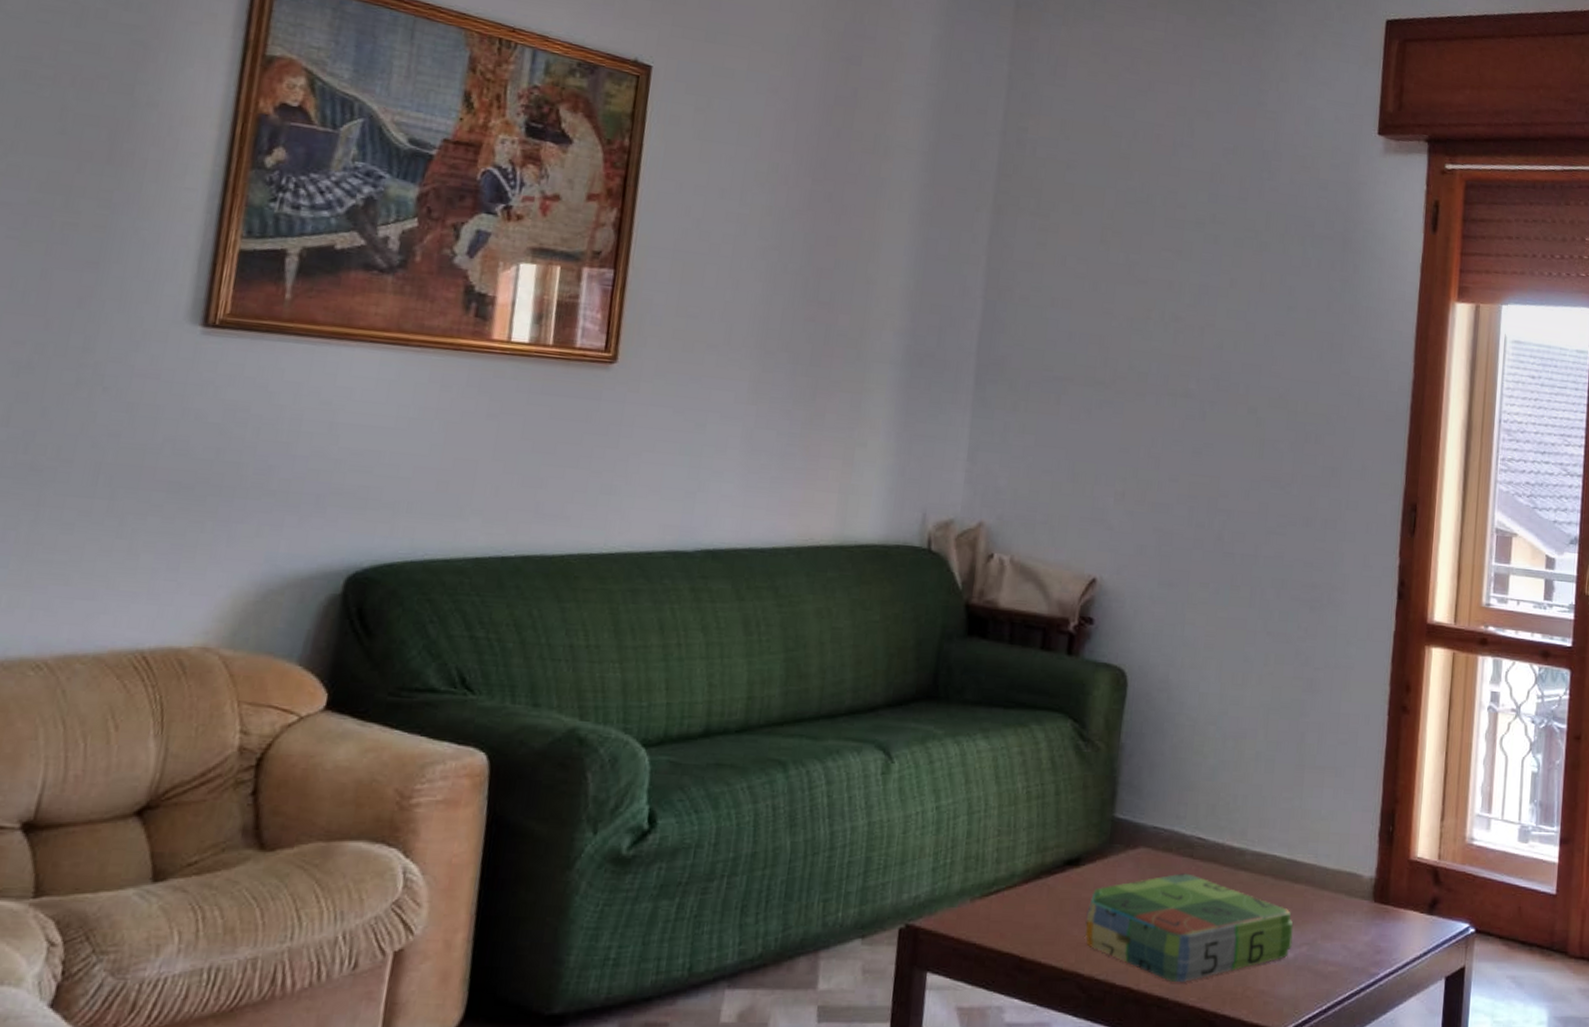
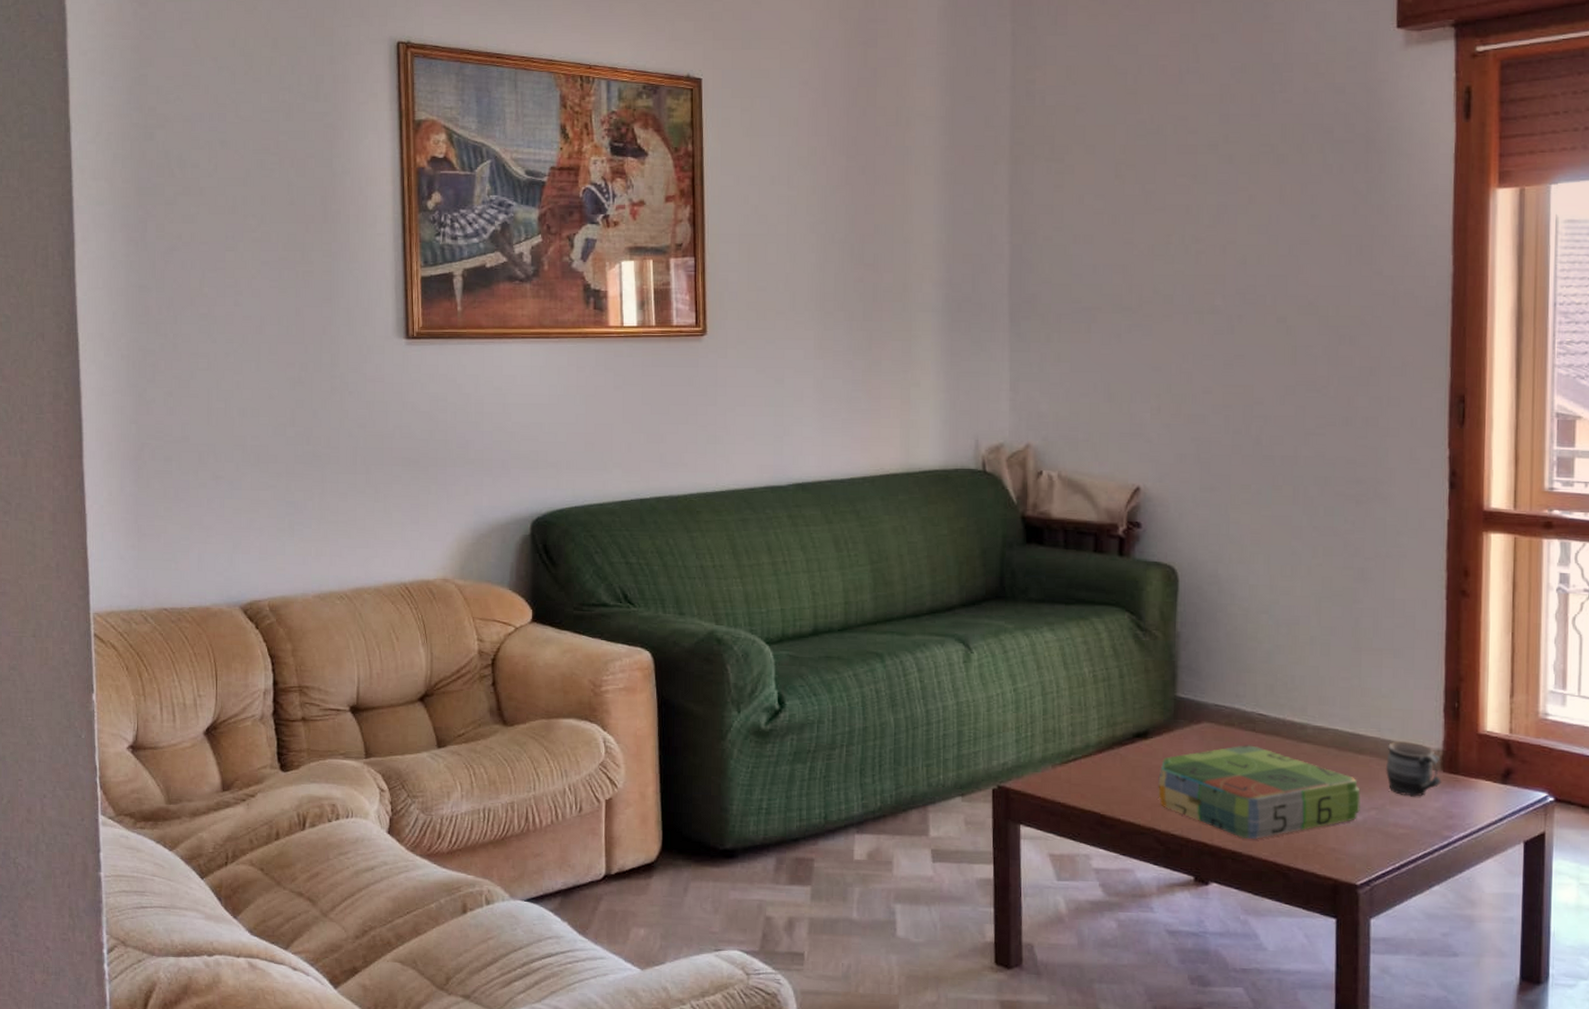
mug: none [1319,868,1373,930] -> present [1385,741,1441,797]

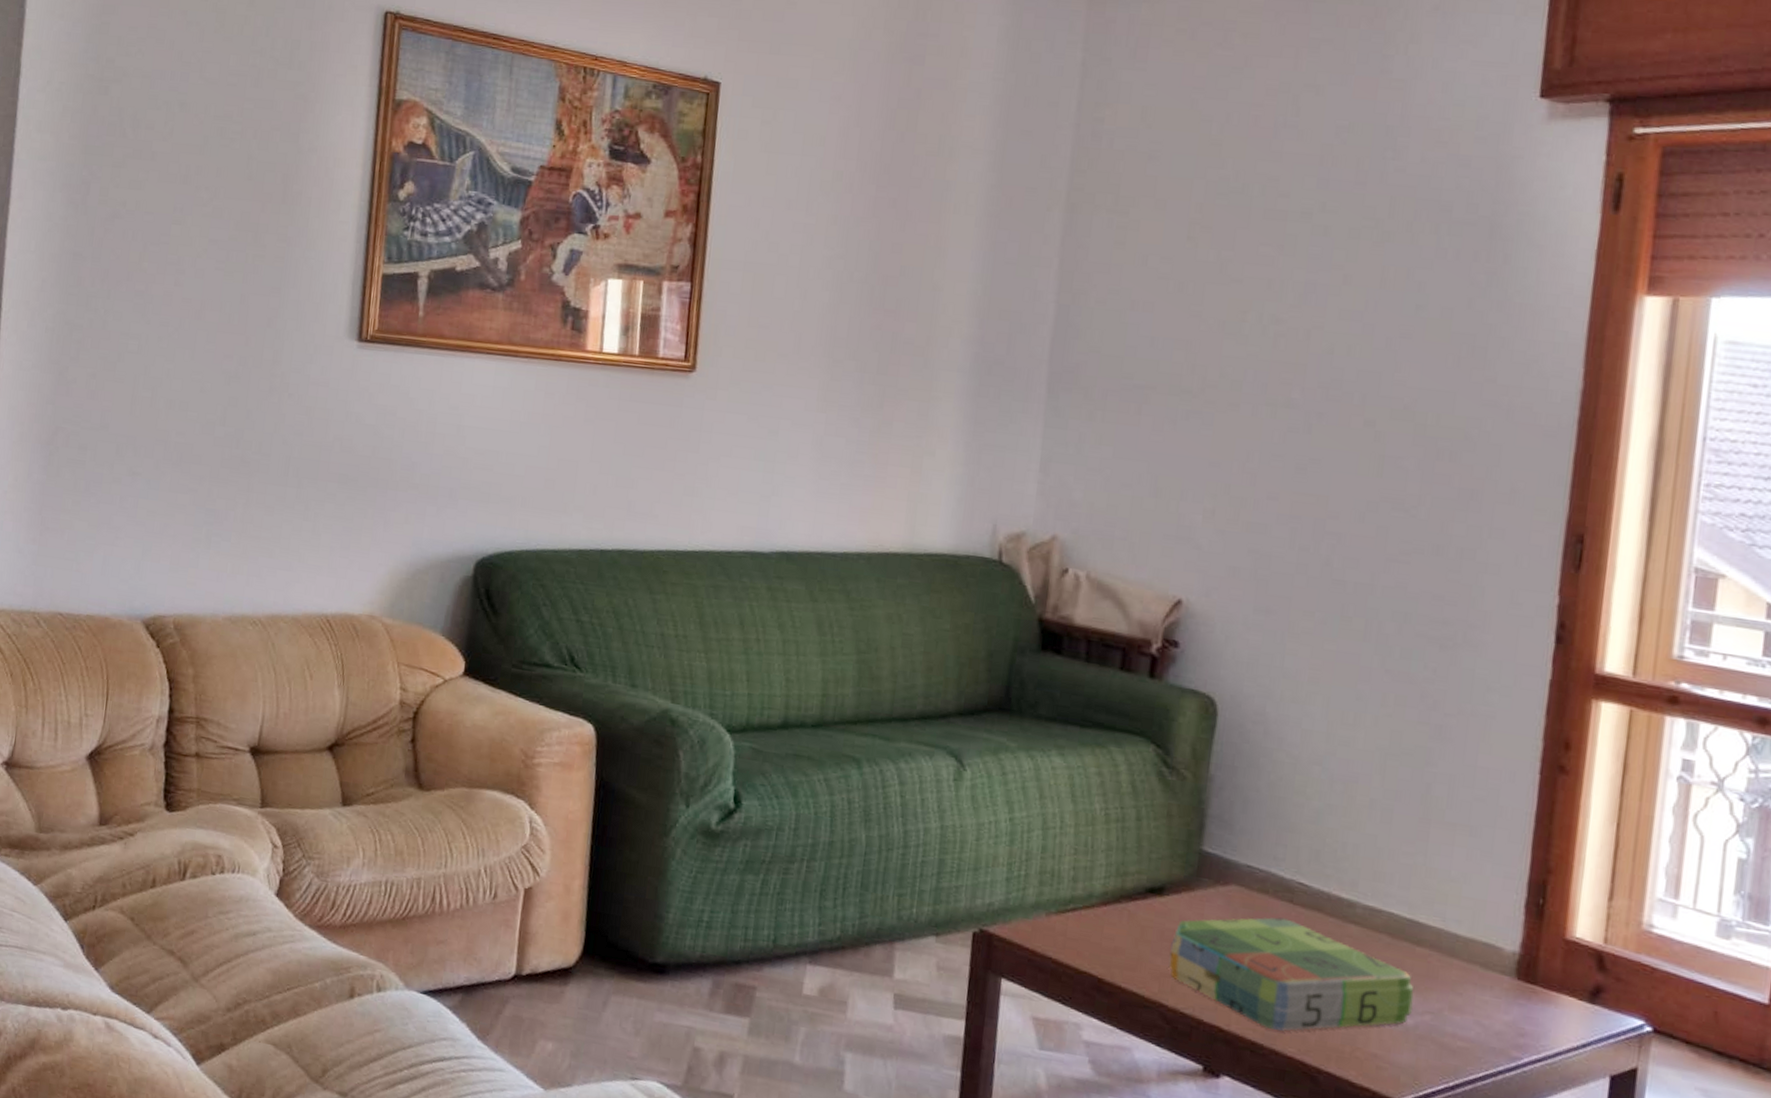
mug: present [1385,741,1441,797] -> none [1446,935,1516,1006]

